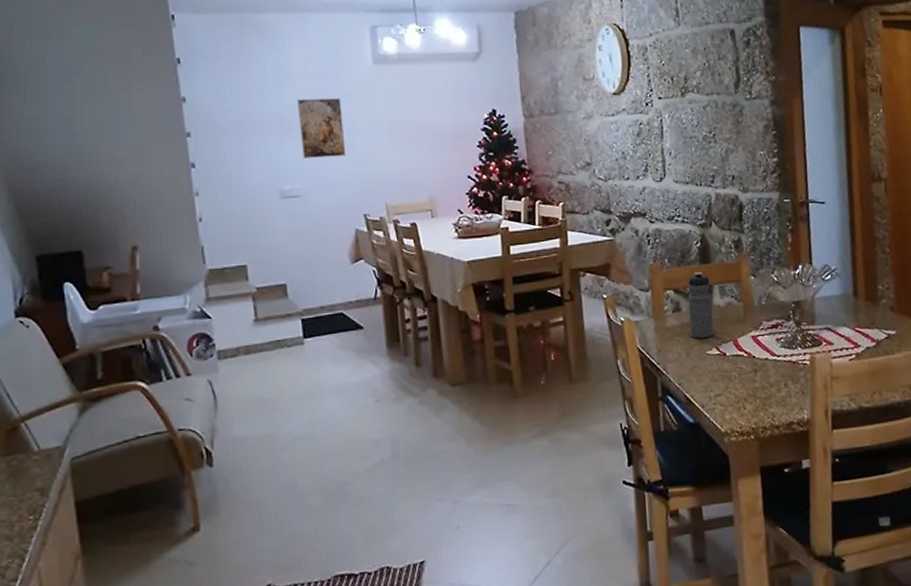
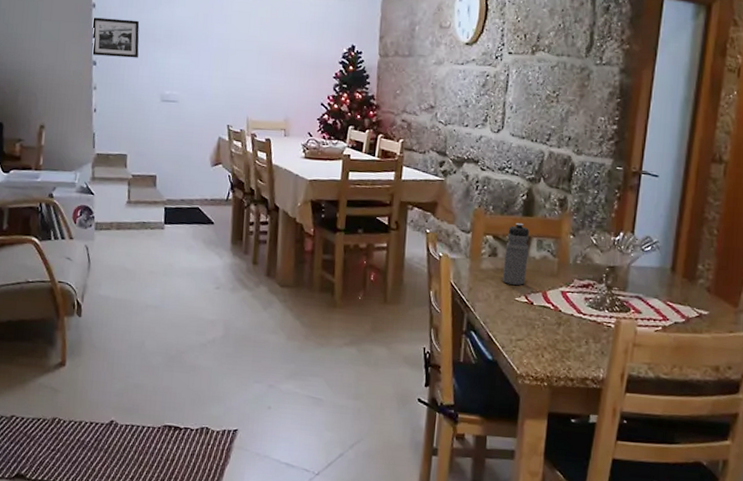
picture frame: none [183,110,246,156] -> present [91,17,140,58]
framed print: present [296,98,346,158] -> none [183,16,222,71]

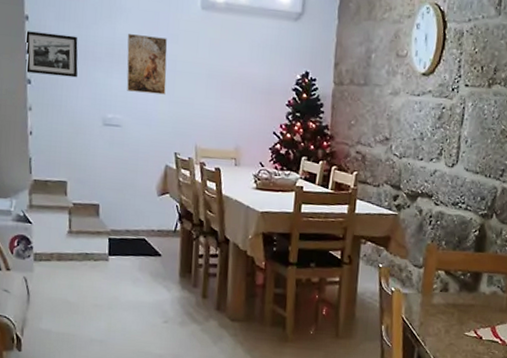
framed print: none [183,16,222,71] -> present [126,34,168,95]
water bottle: present [502,222,530,285] -> none [452,258,481,320]

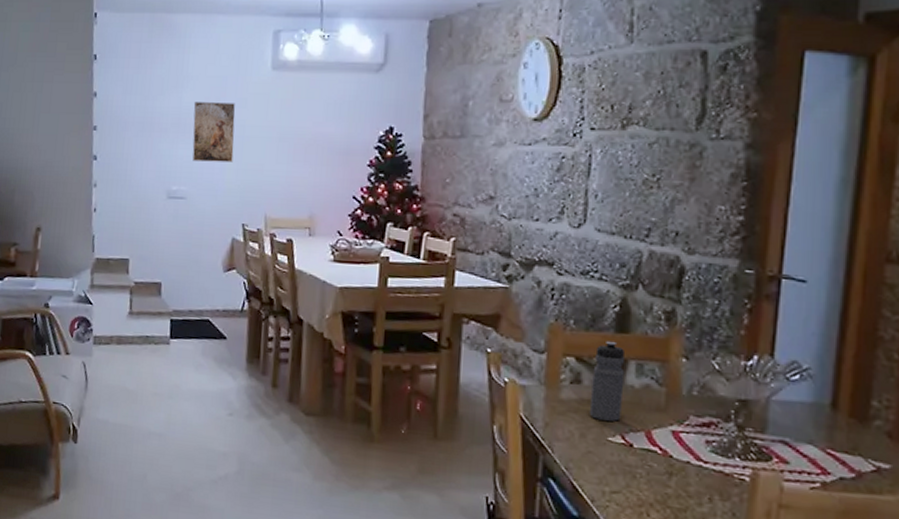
picture frame: present [25,30,78,78] -> none [92,107,144,151]
water bottle: none [452,258,481,320] -> present [589,340,626,421]

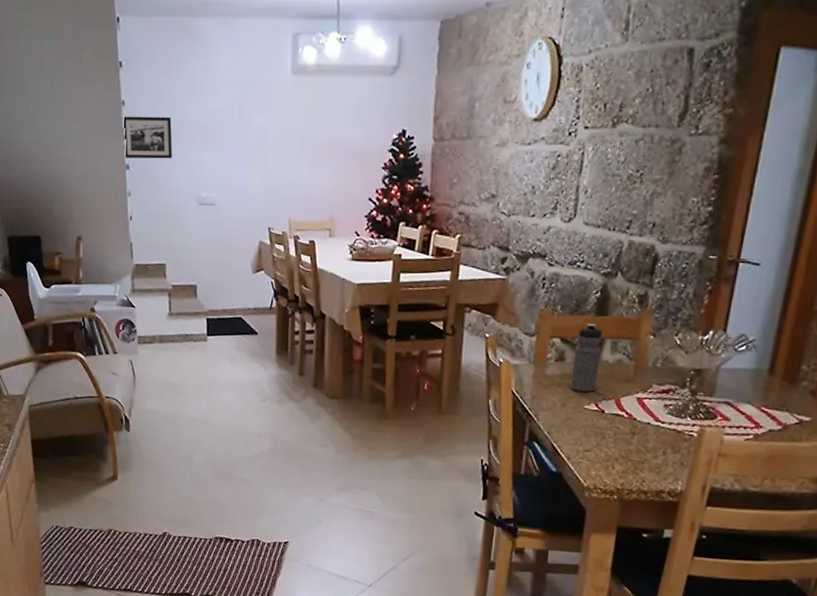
picture frame: none [92,107,144,151] -> present [122,116,173,159]
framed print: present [192,102,236,163] -> none [218,109,259,168]

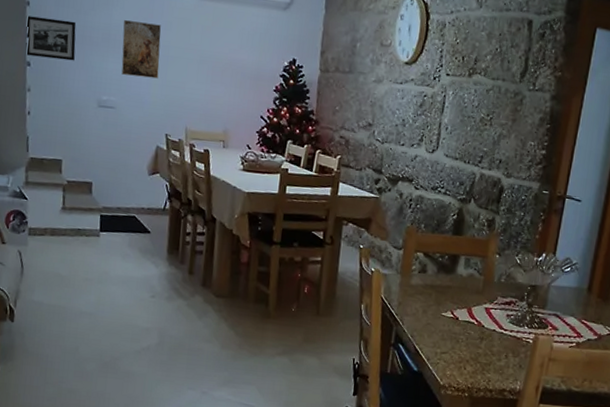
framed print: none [218,109,259,168] -> present [121,20,161,79]
water bottle: present [569,323,603,392] -> none [430,241,458,301]

